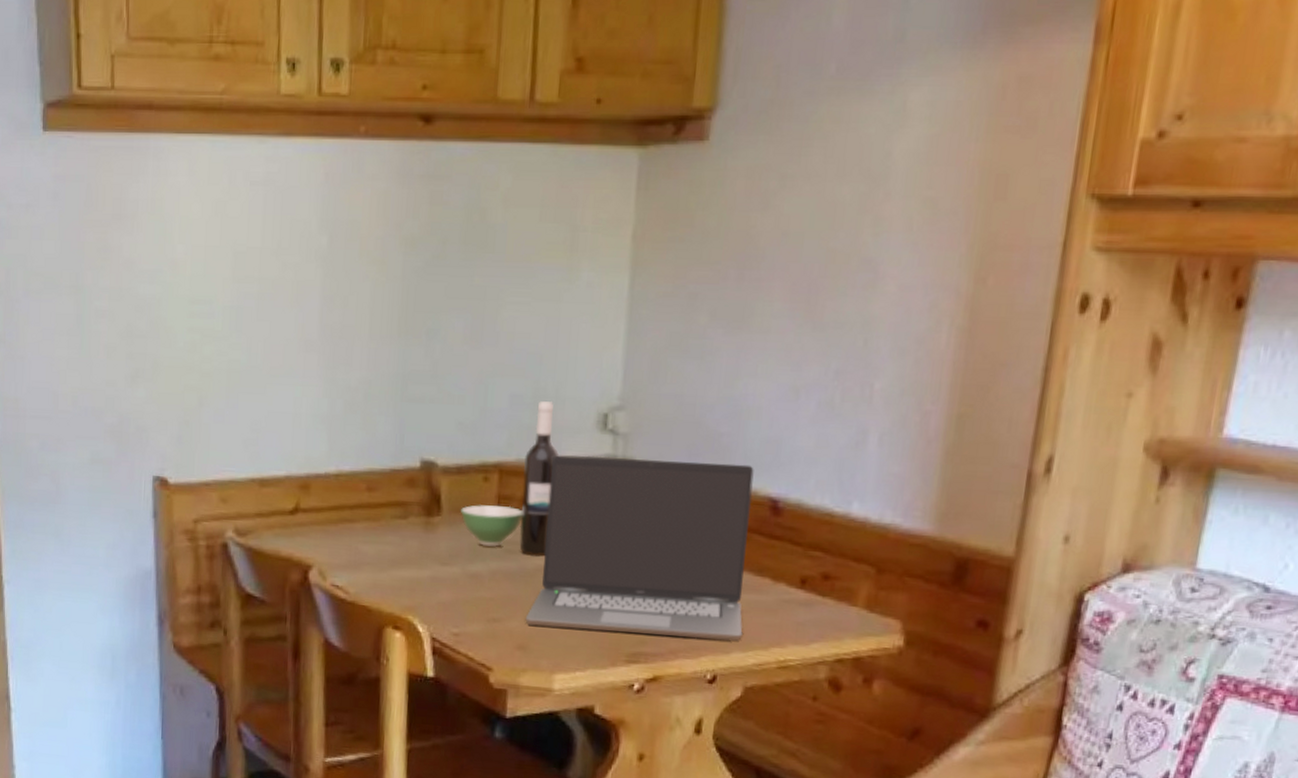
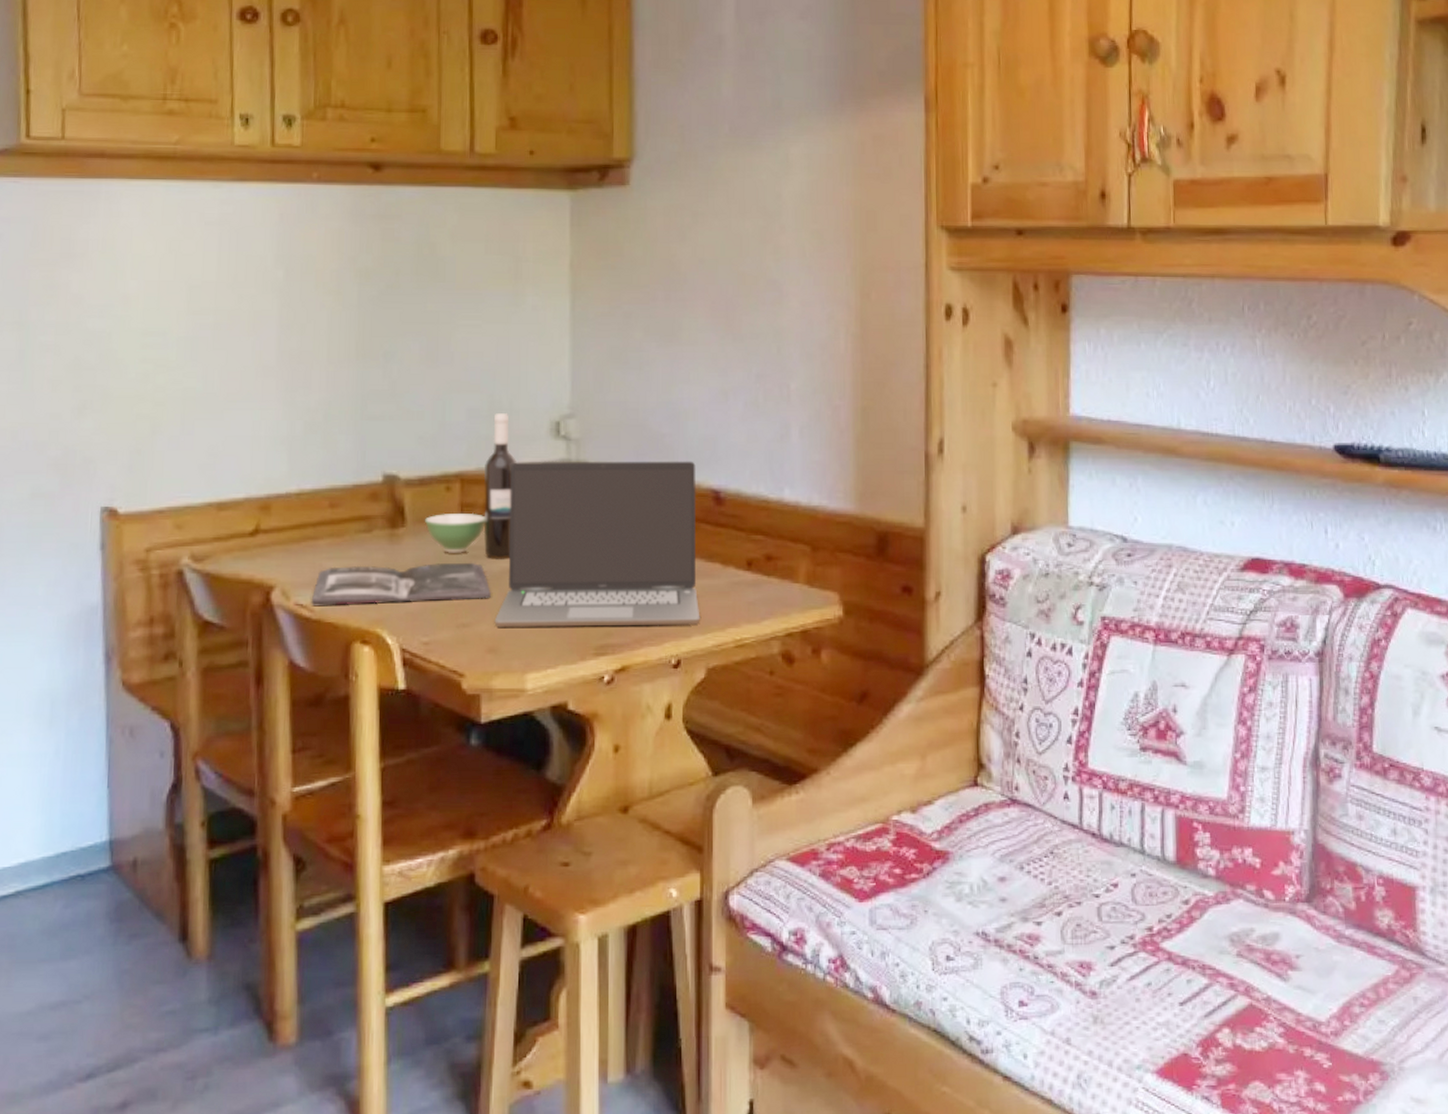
magazine: none [346,550,524,595] -> present [311,562,491,605]

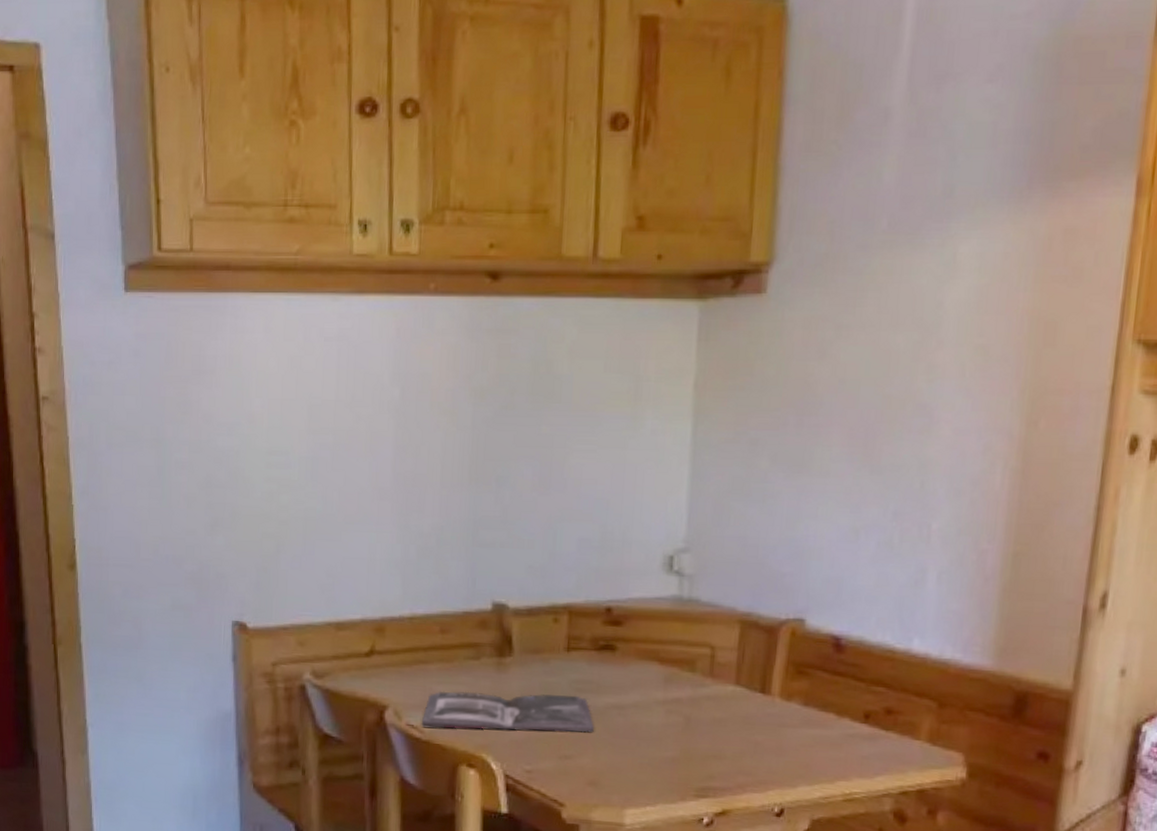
bowl: present [424,512,486,553] -> none [531,645,593,686]
wine bottle: present [483,413,518,559] -> none [589,545,627,695]
laptop: present [494,461,700,627] -> none [596,596,817,775]

